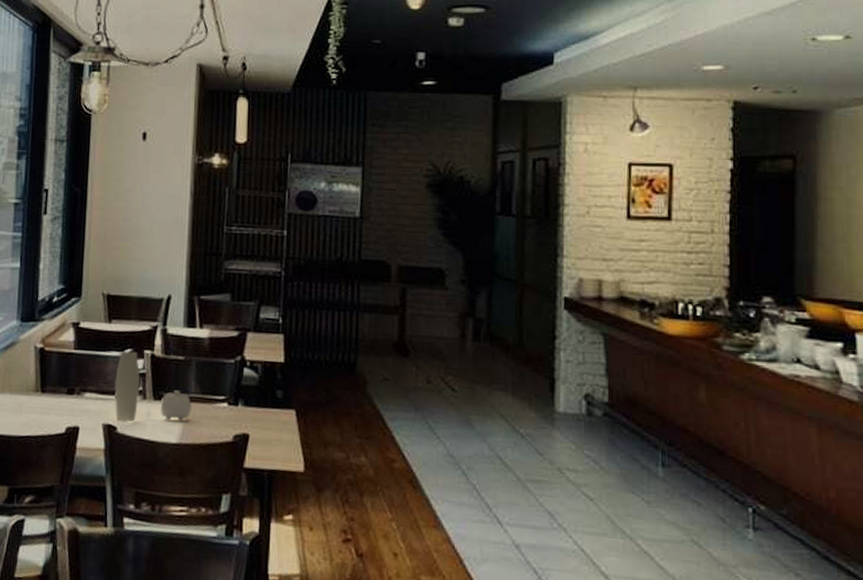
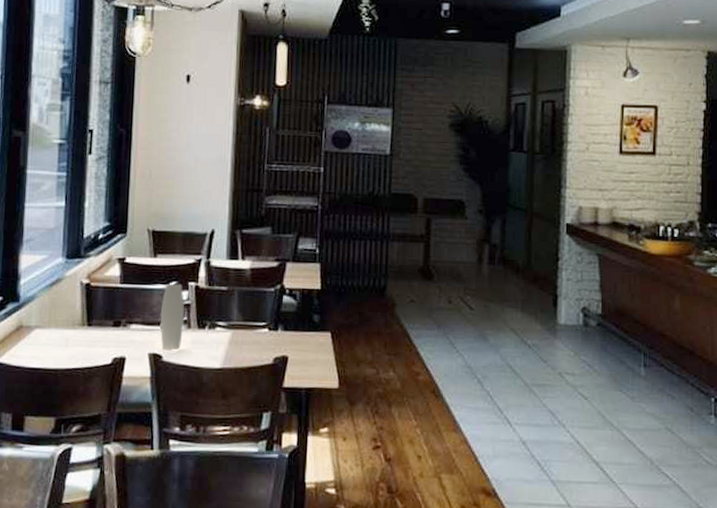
sugar bowl: present [160,389,192,422] -> none [204,318,235,348]

